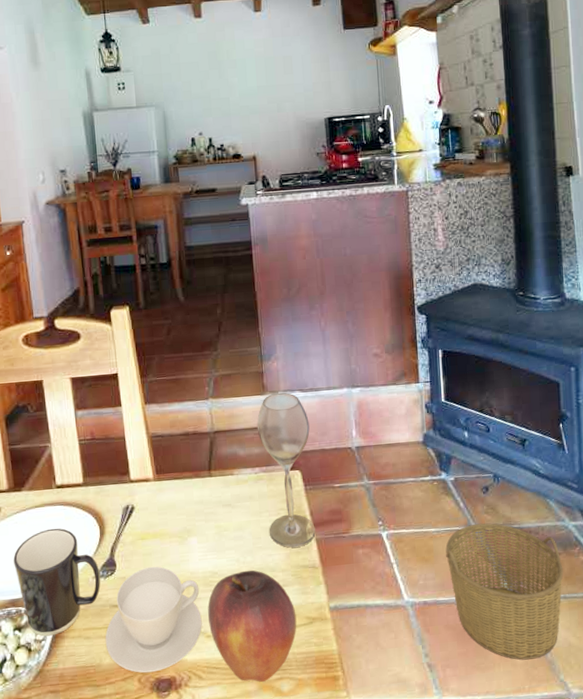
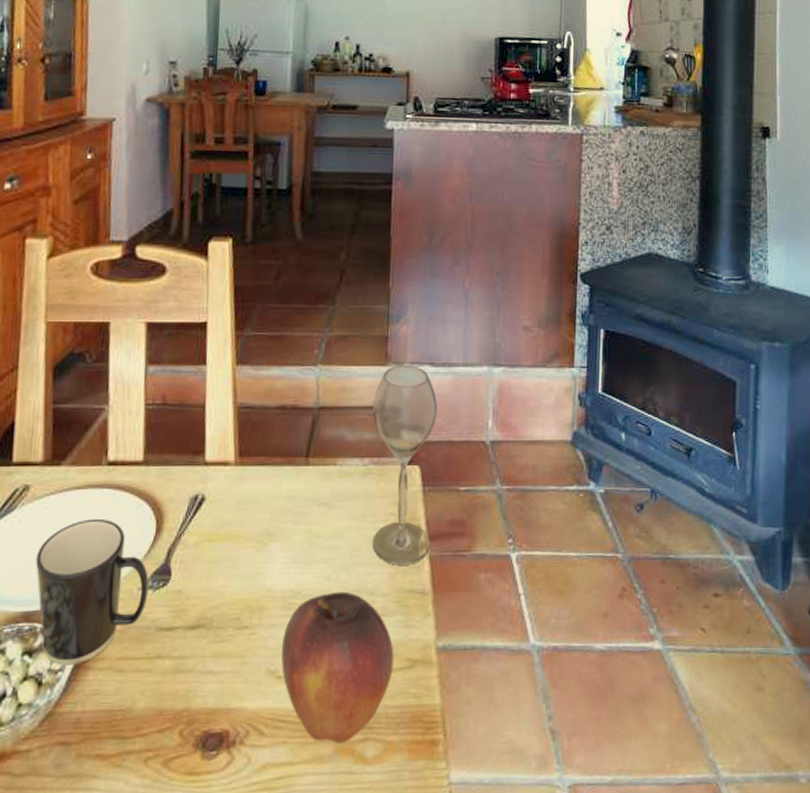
teacup: present [105,566,202,673] -> none [142,578,275,724]
basket: present [445,523,564,660] -> none [586,549,723,730]

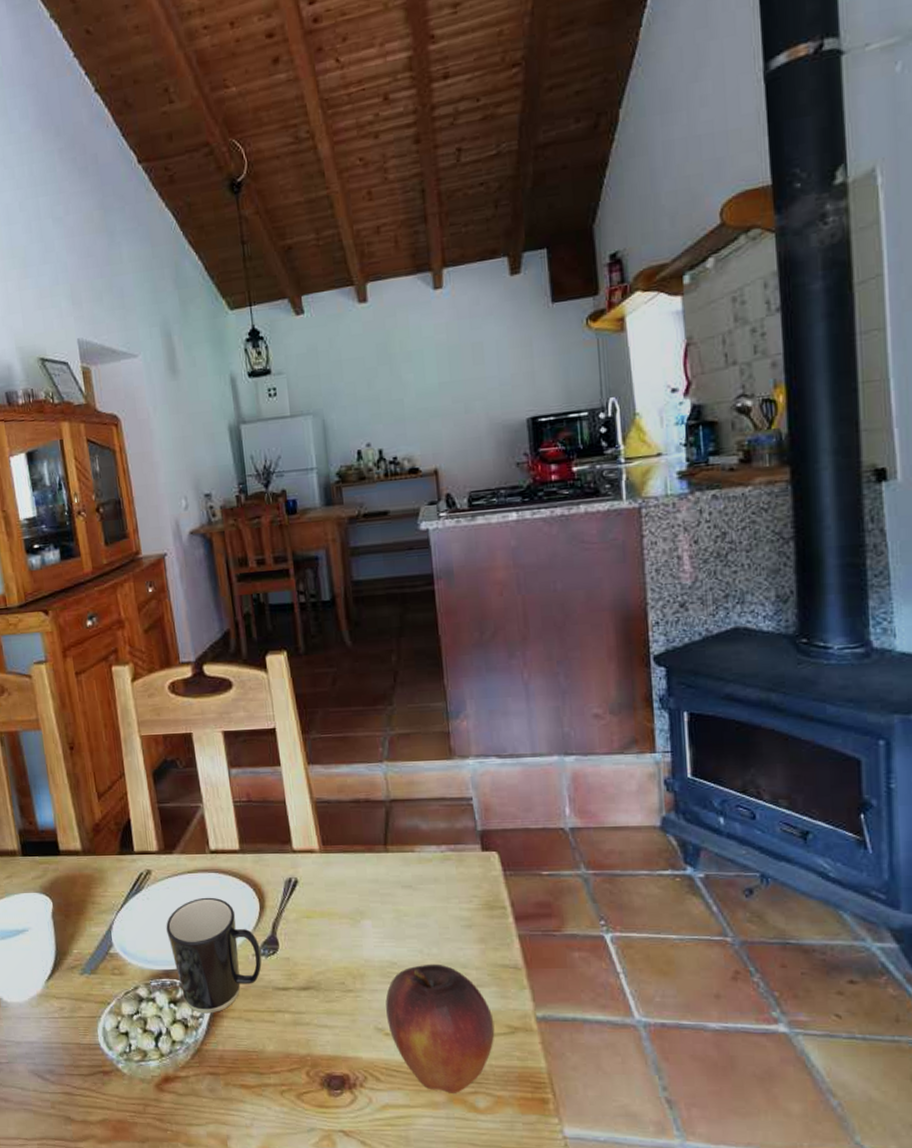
wineglass: present [372,364,437,565] -> none [442,757,518,942]

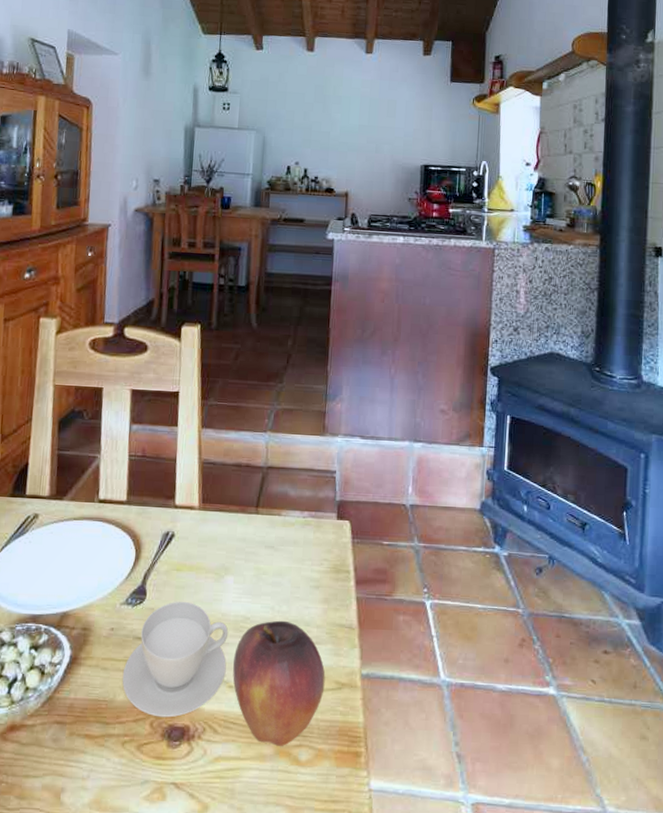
mug: present [166,897,262,1014] -> none [41,544,129,661]
teacup: none [268,949,379,1067] -> present [122,601,229,718]

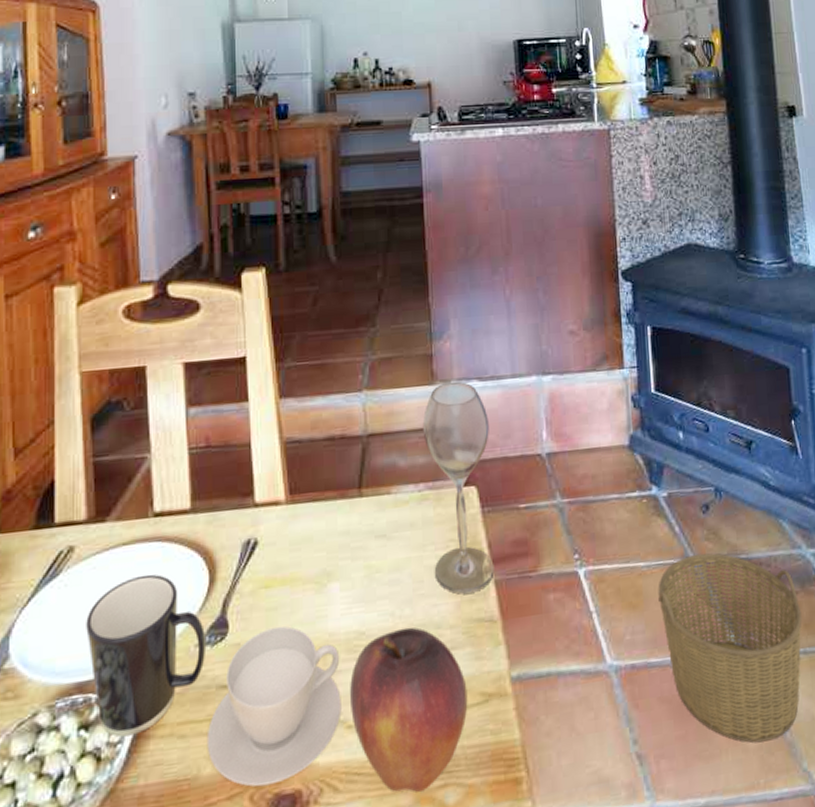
mug: none [41,544,129,661] -> present [86,574,207,738]
wineglass: none [309,436,366,603] -> present [422,381,494,594]
basket: none [490,606,612,766] -> present [658,553,802,743]

